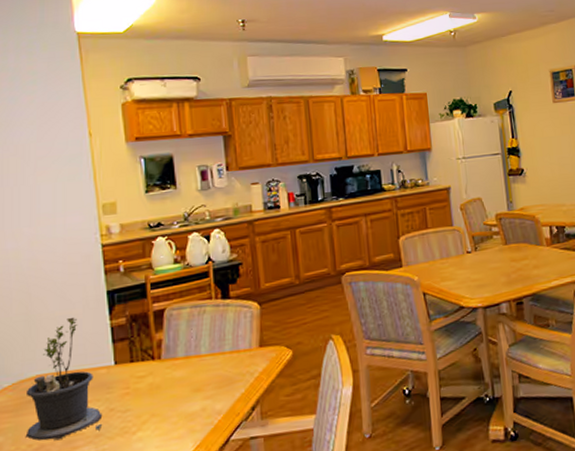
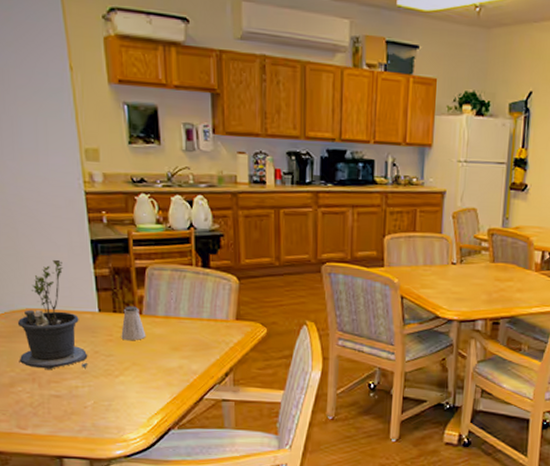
saltshaker: none [139,351,166,391] -> present [121,306,146,341]

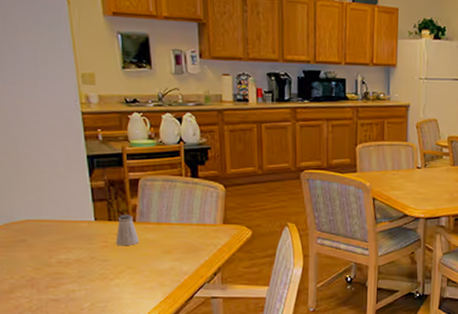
potted plant: present [17,259,88,370] -> none [17,174,85,276]

